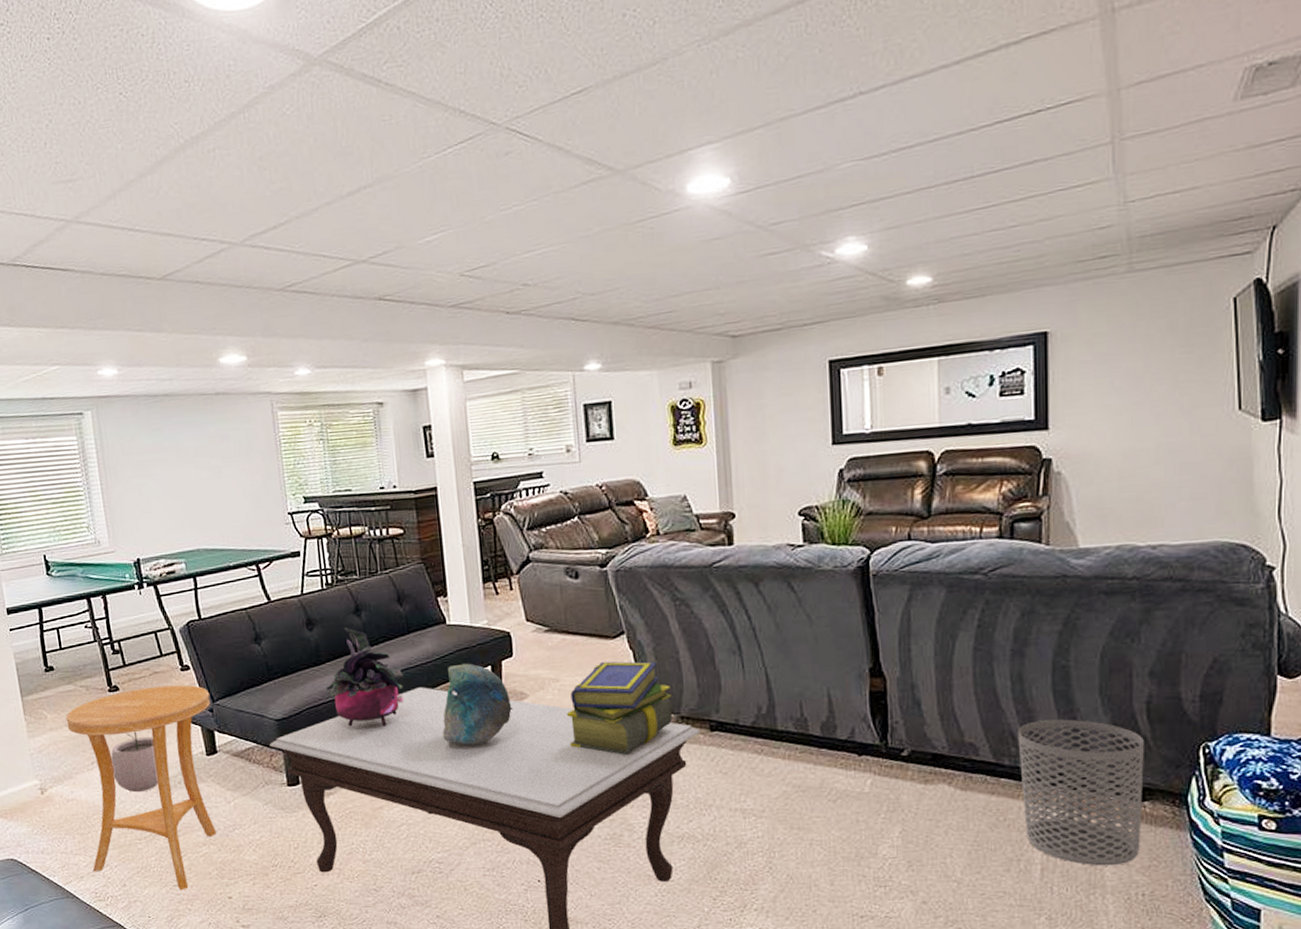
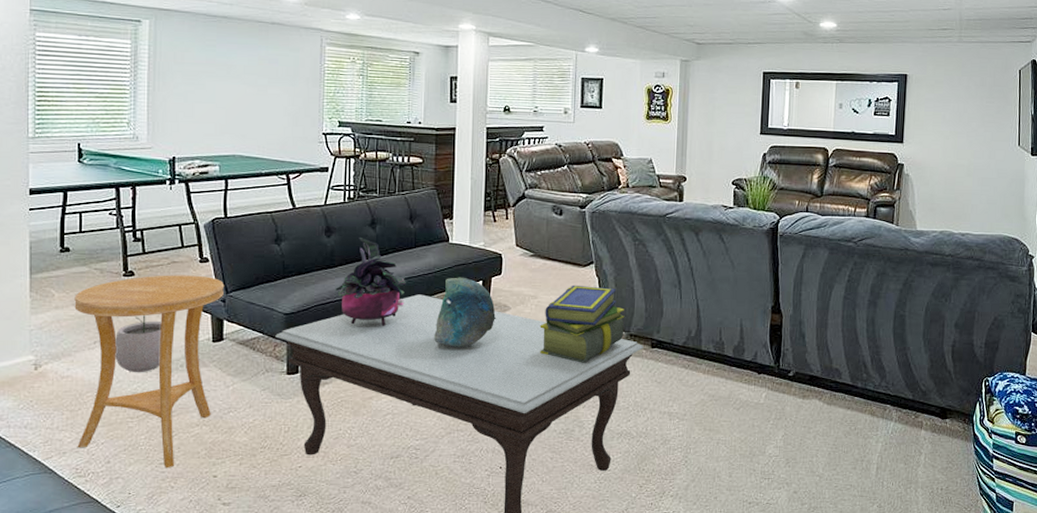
waste bin: present [1017,719,1144,866] -> none [868,354,949,467]

